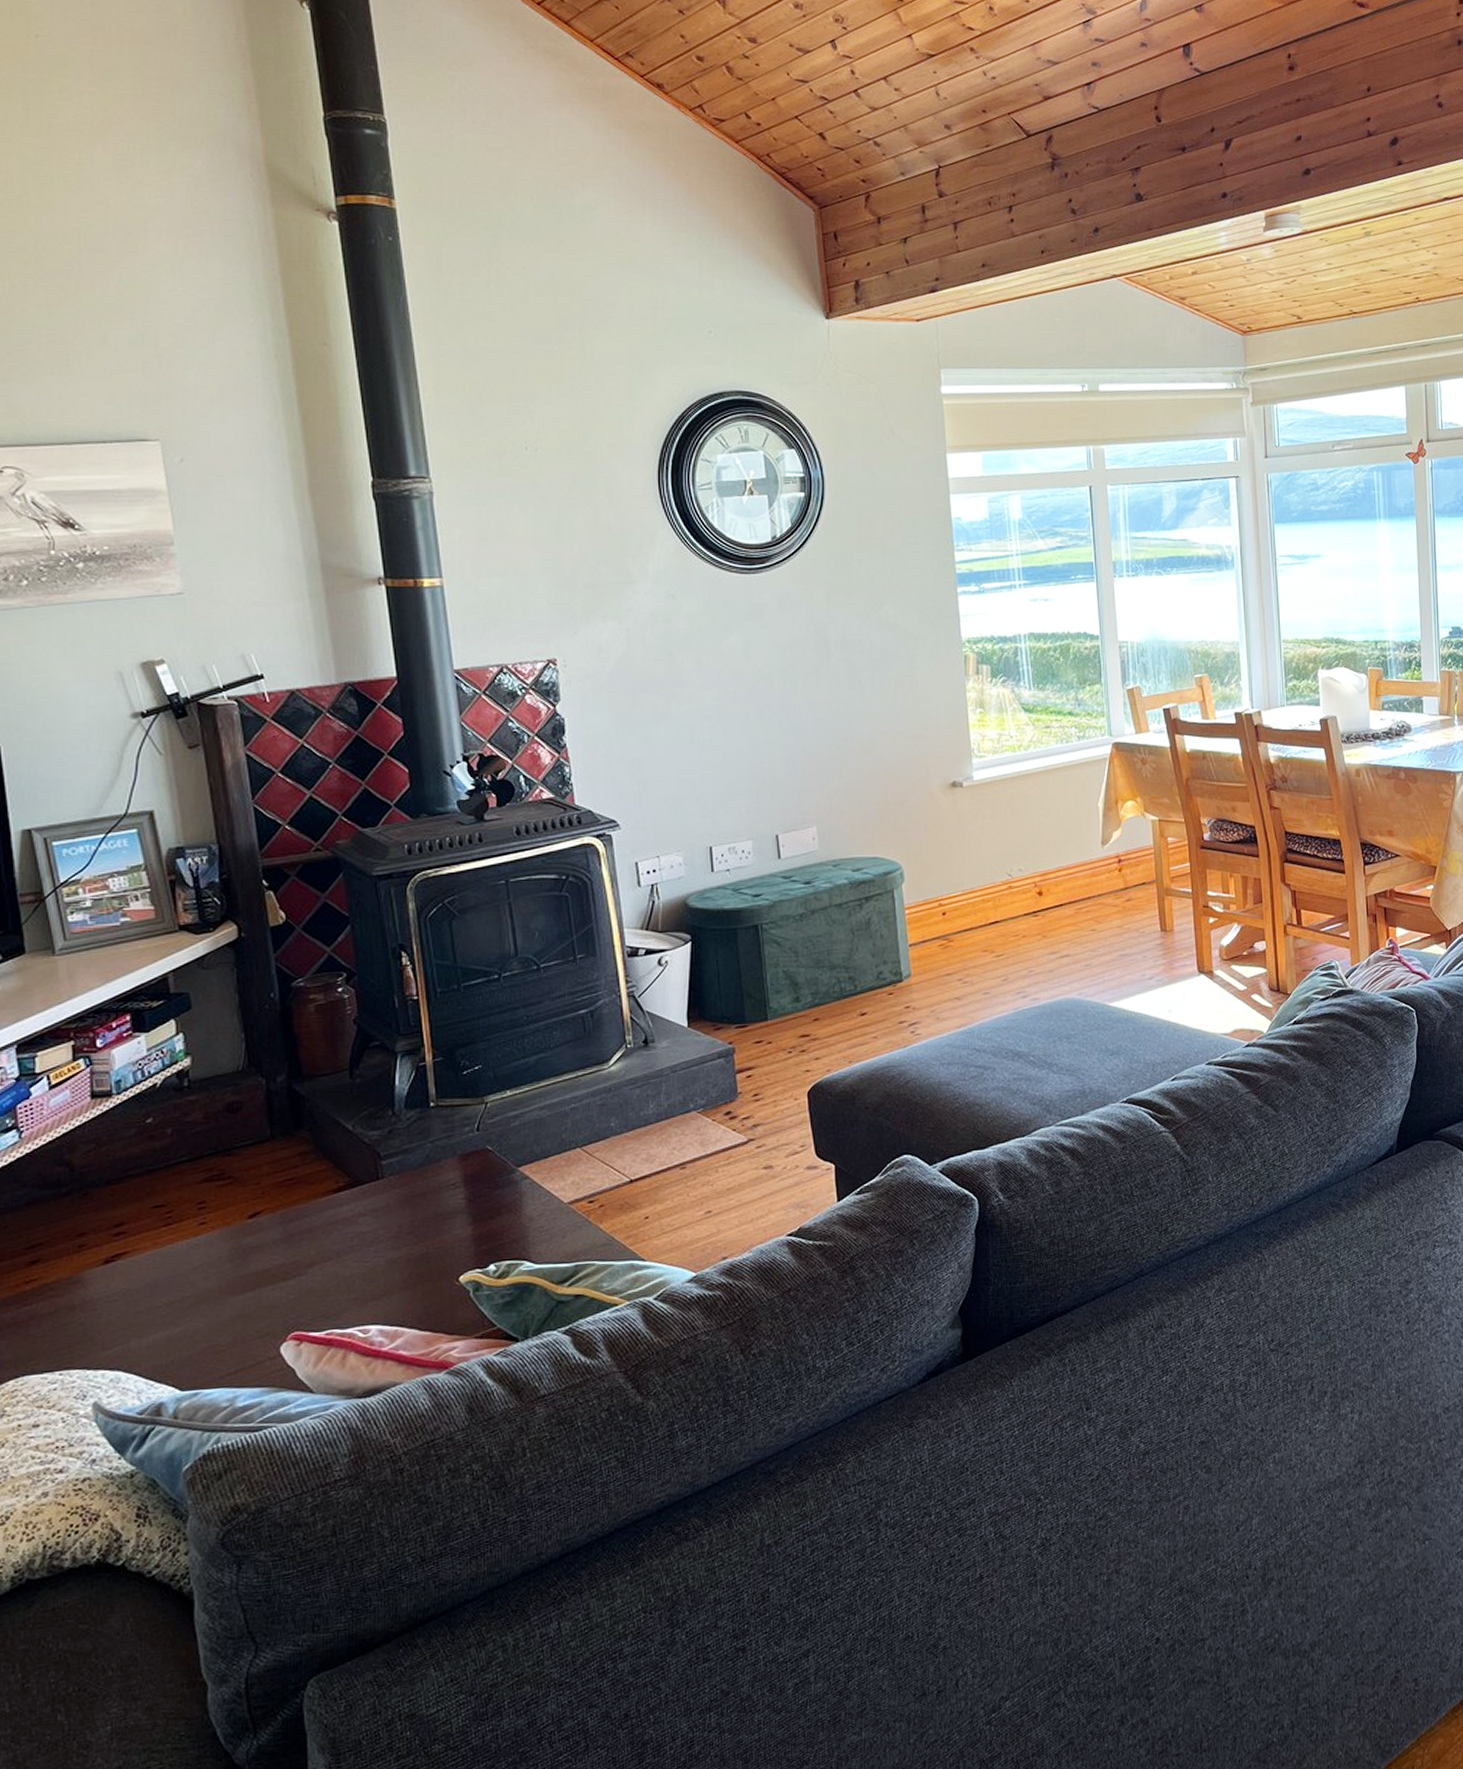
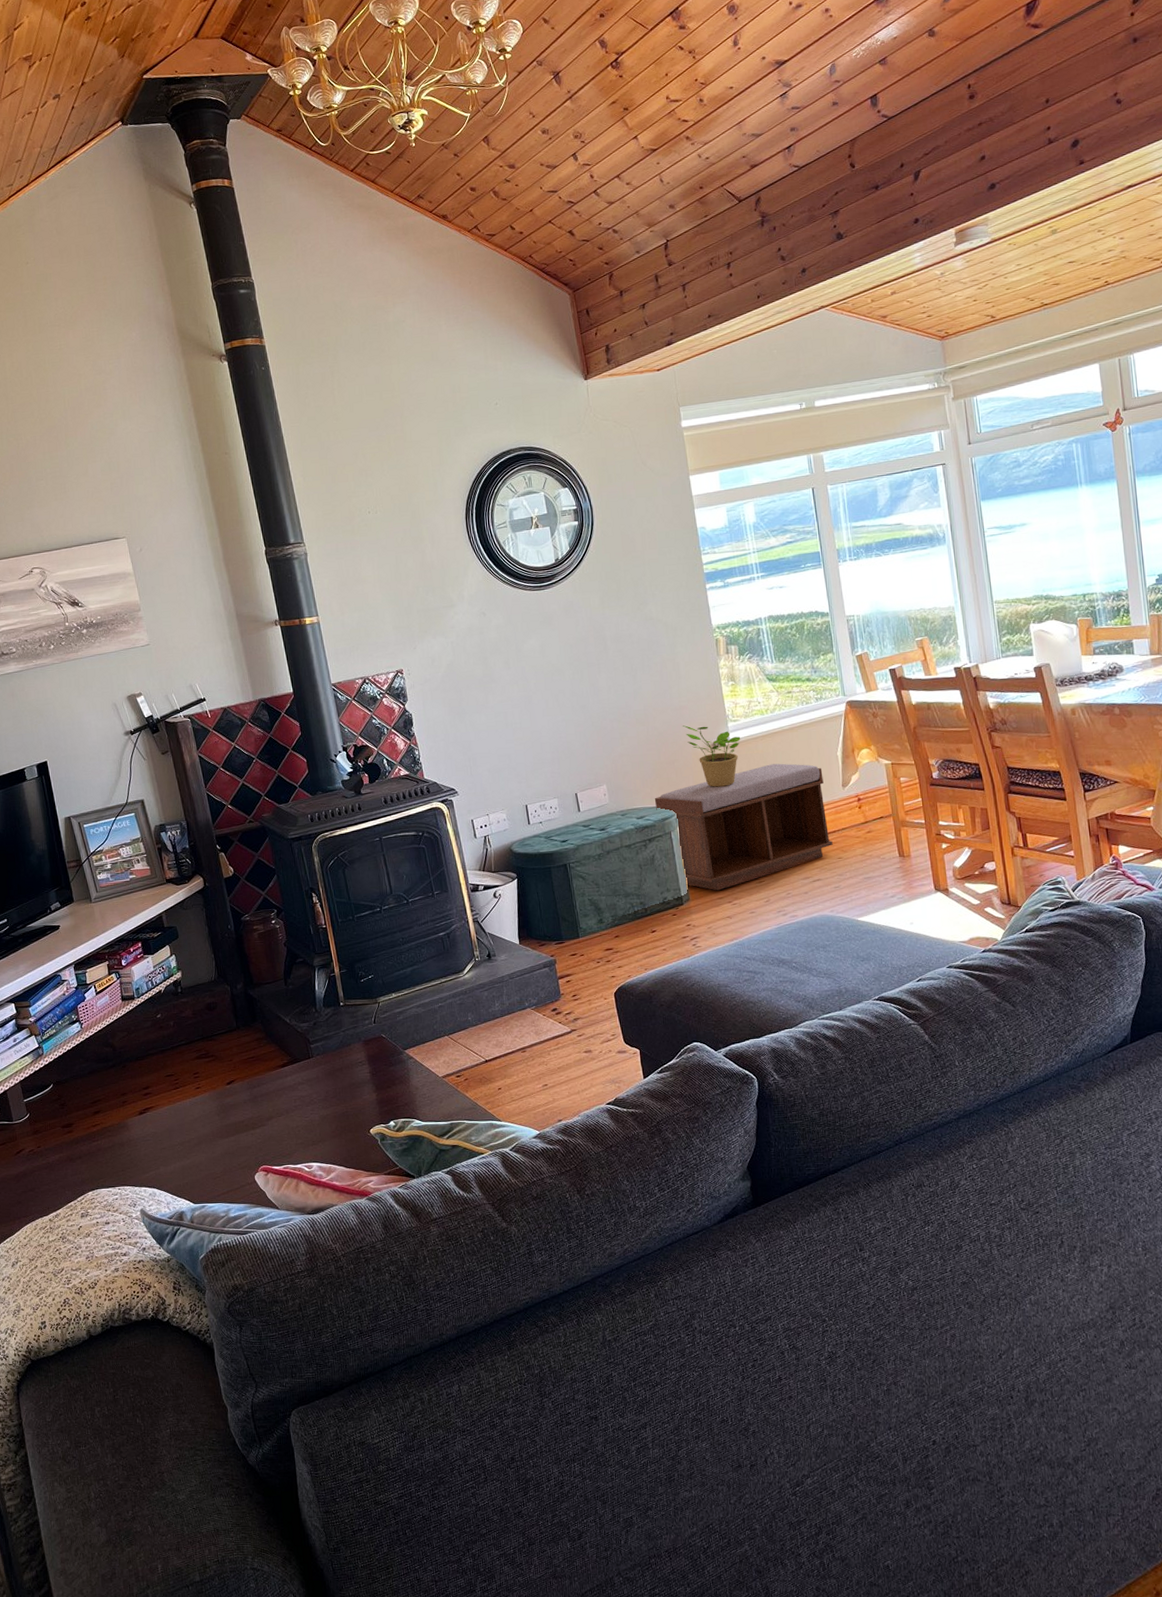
bench: none [876,812,1086,965] -> present [654,763,833,891]
potted plant: none [917,758,987,837] -> present [683,725,741,787]

